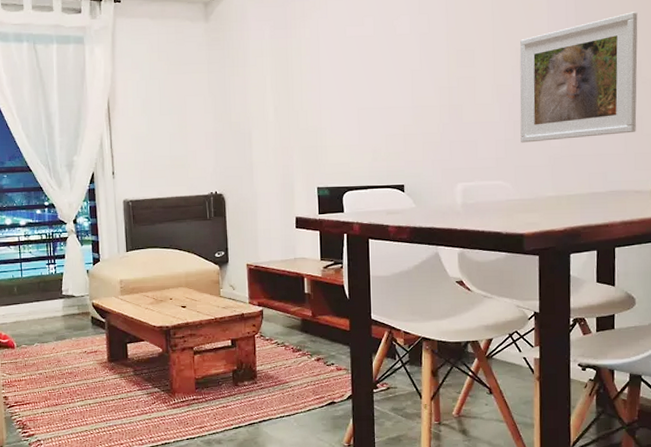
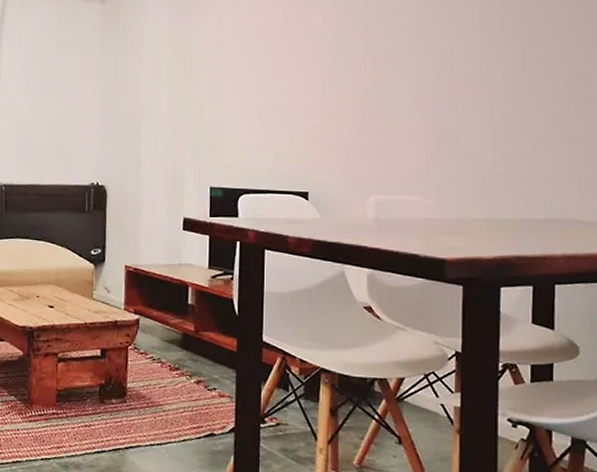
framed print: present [519,12,638,143] -> none [445,21,585,157]

